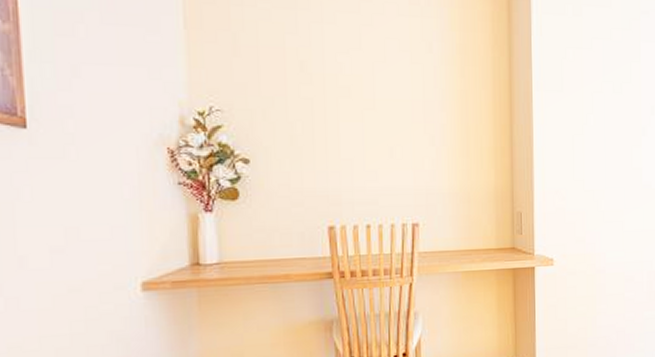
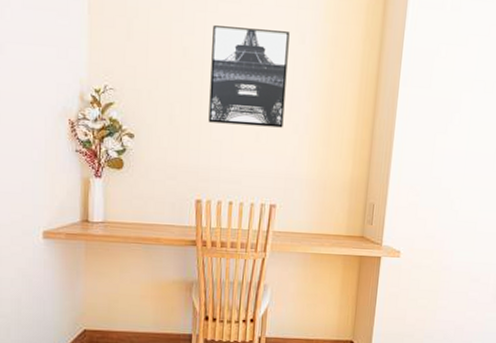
wall art: none [332,37,418,141] -> present [208,25,290,128]

